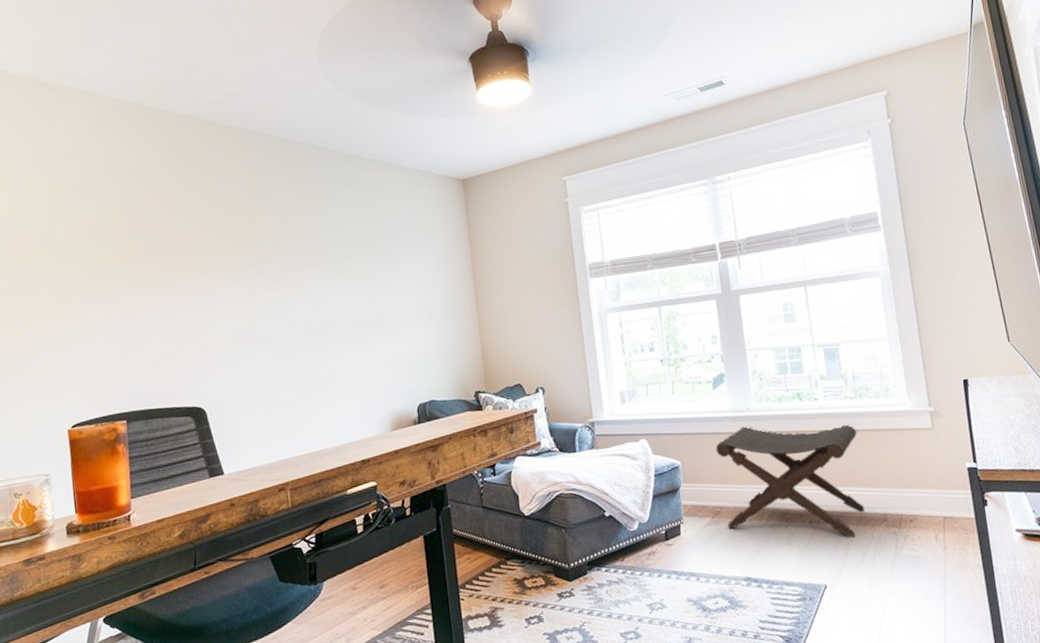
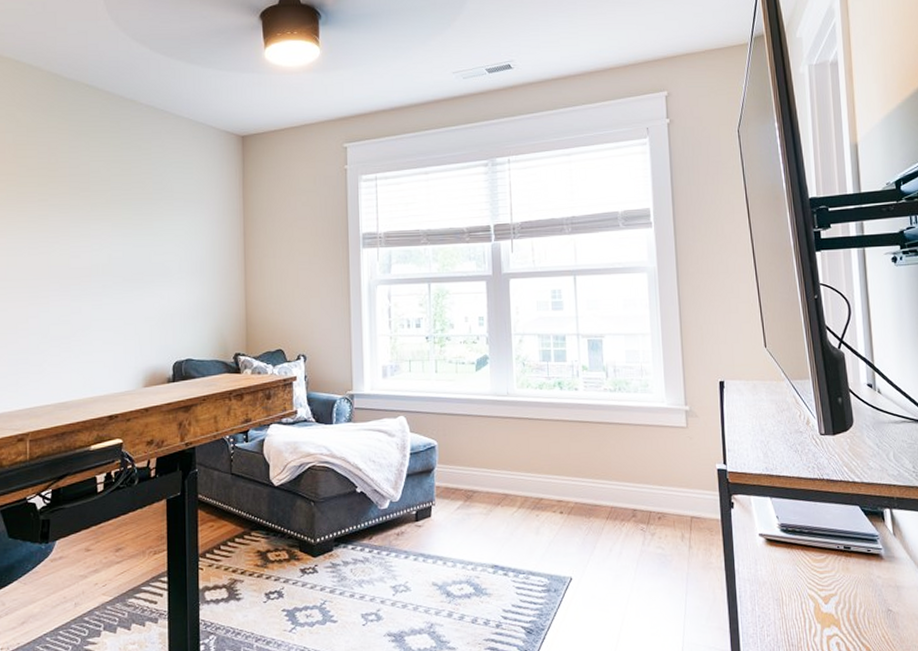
footstool: present [715,424,866,538] -> none [473,410,616,531]

